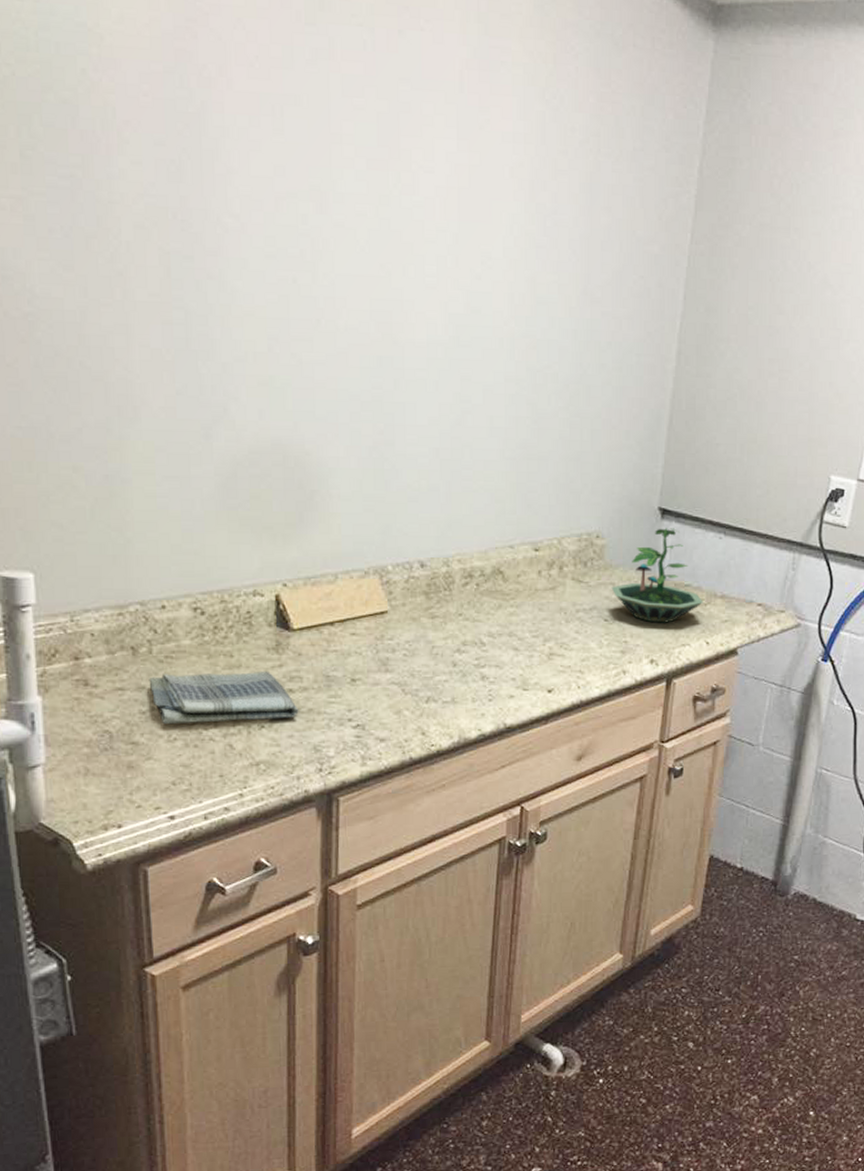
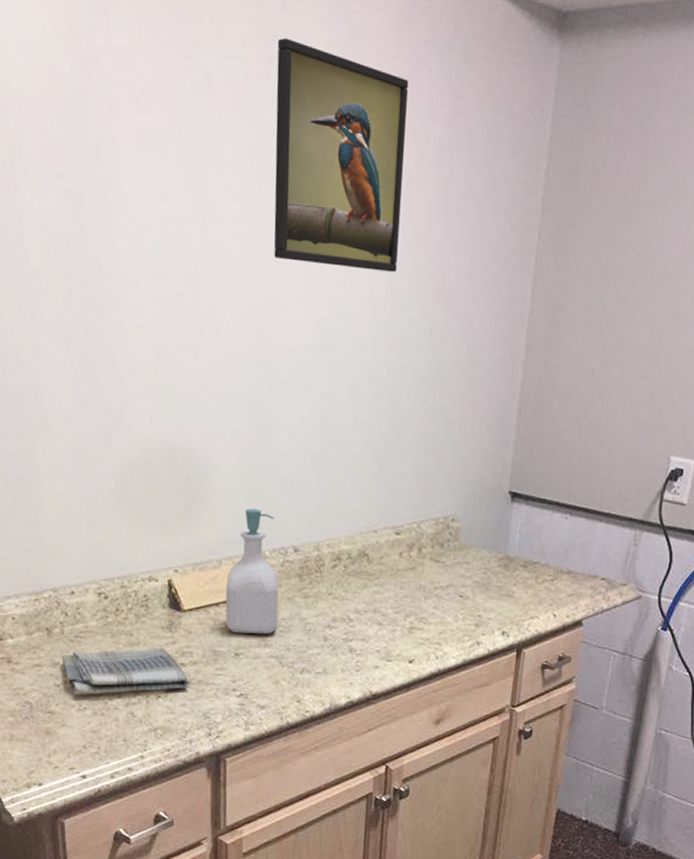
soap bottle: none [341,517,403,658] -> present [225,508,279,634]
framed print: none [402,9,552,267] -> present [274,38,409,272]
terrarium: present [611,528,704,623] -> none [466,510,551,598]

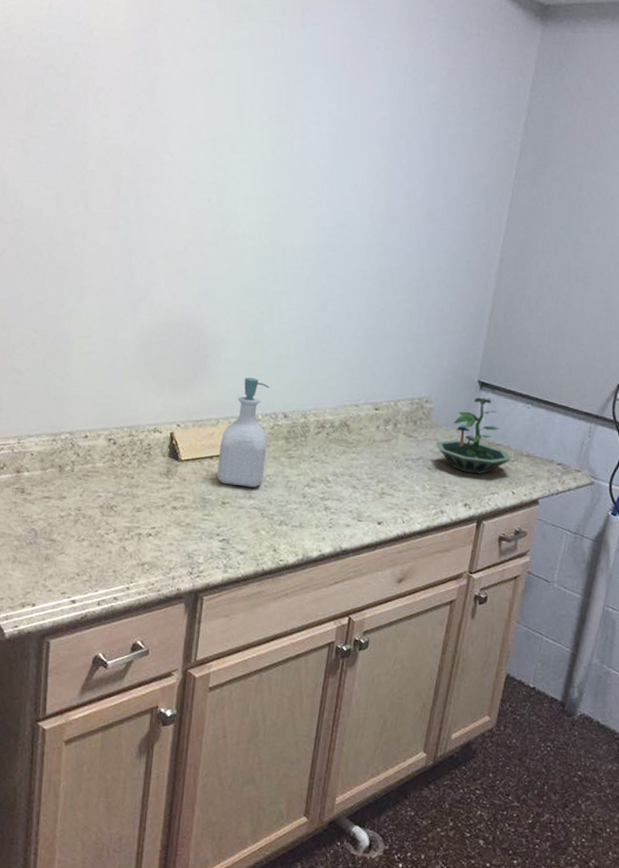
dish towel: present [61,647,190,696] -> none [68,488,179,530]
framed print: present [274,38,409,272] -> none [291,11,414,194]
terrarium: none [466,510,551,598] -> present [435,397,512,474]

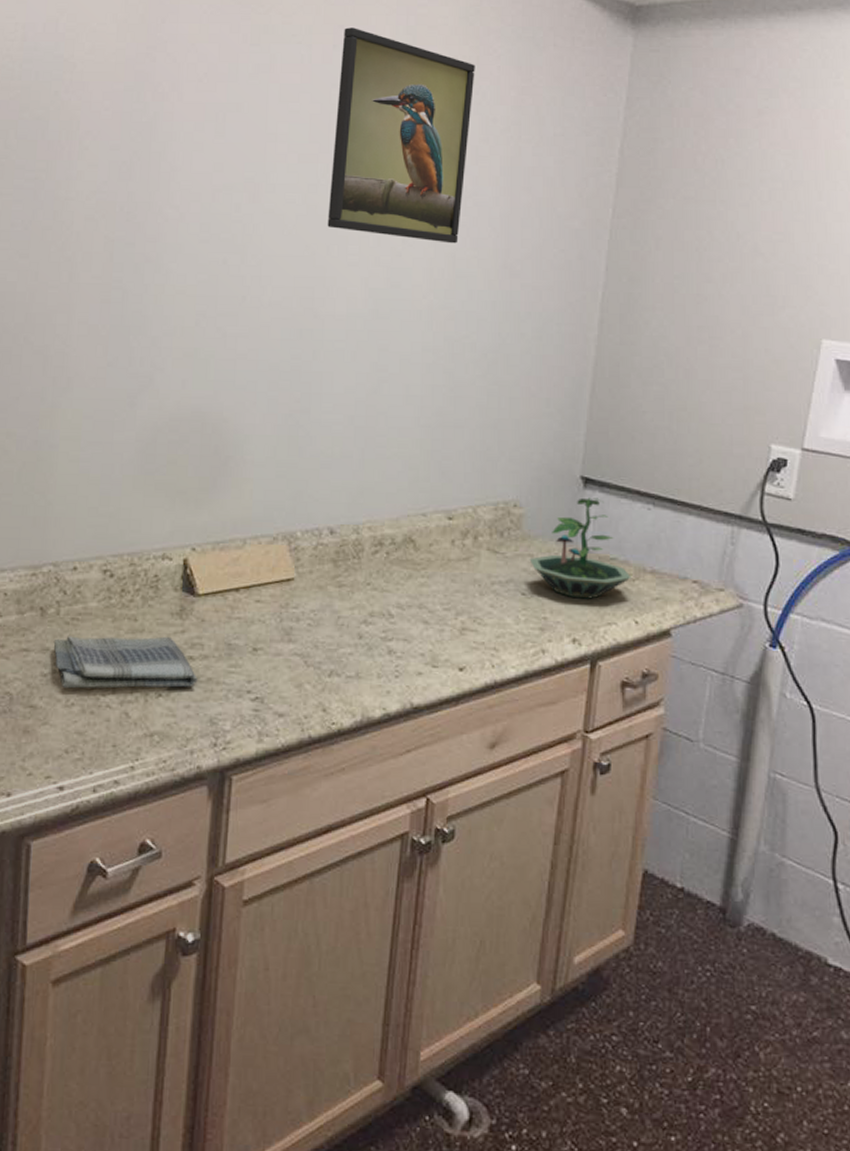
dish towel: none [68,488,179,530] -> present [53,636,198,689]
soap bottle: present [217,377,269,488] -> none [245,483,310,627]
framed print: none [291,11,414,194] -> present [327,27,475,244]

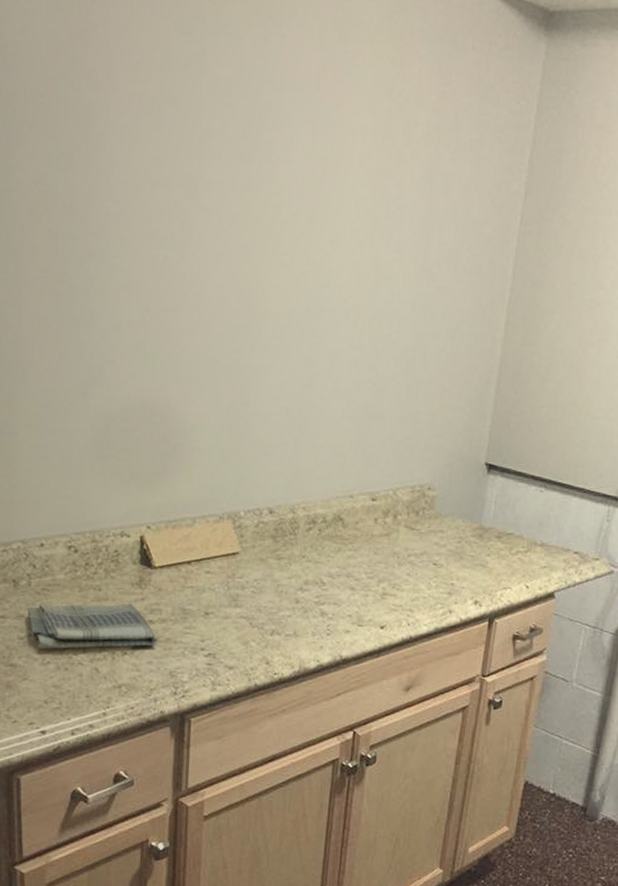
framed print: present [327,27,475,244] -> none [261,19,399,246]
terrarium: present [529,498,631,599] -> none [440,481,525,568]

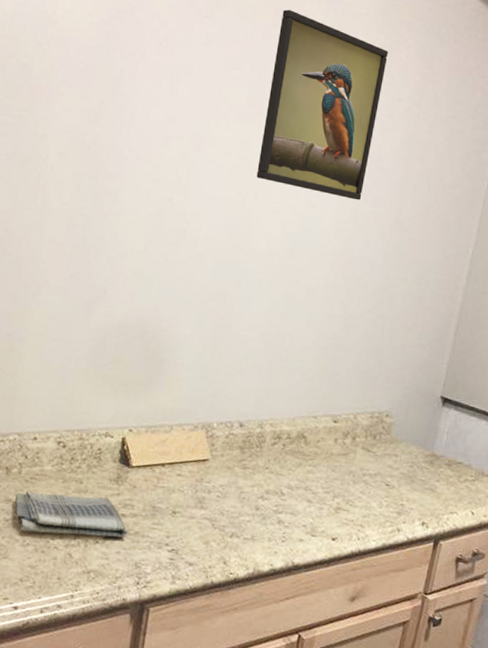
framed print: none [261,19,399,246] -> present [256,9,388,200]

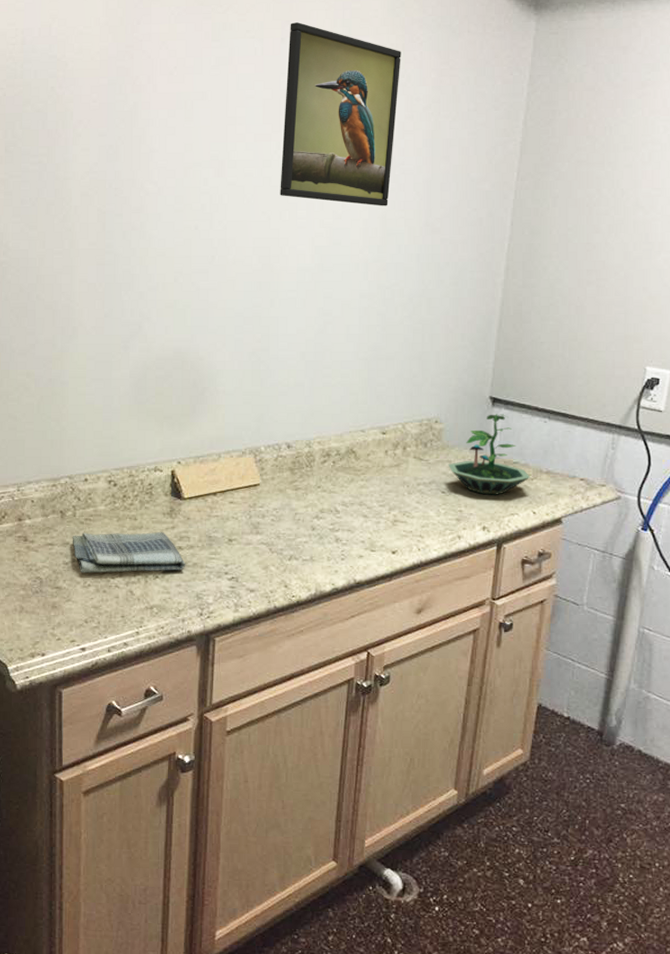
terrarium: none [394,414,472,493] -> present [448,414,530,495]

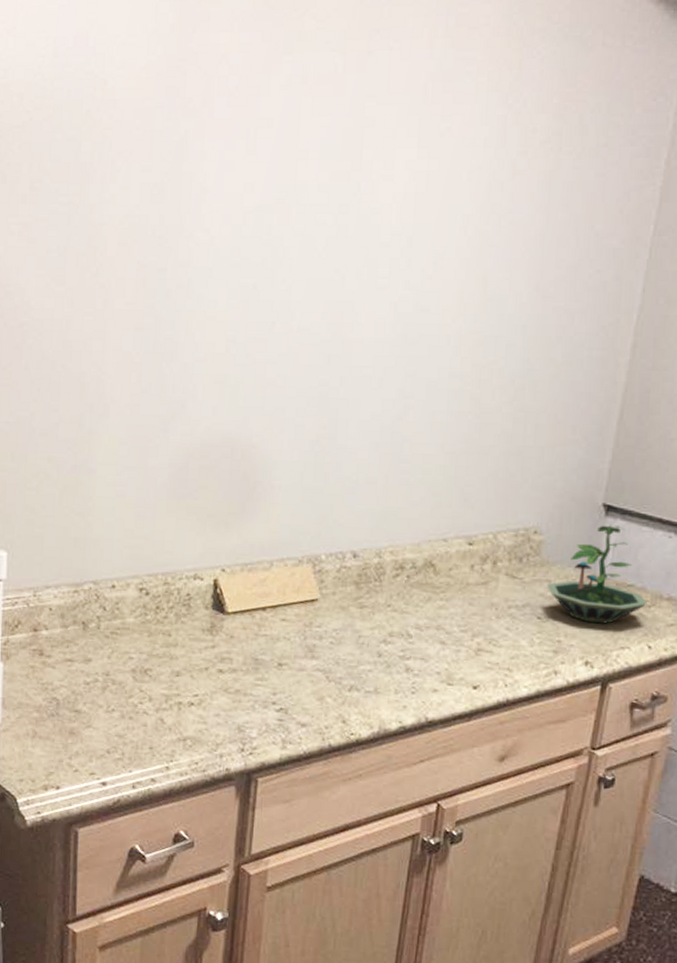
dish towel: present [72,531,186,574] -> none [94,648,227,698]
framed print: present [280,22,401,207] -> none [358,31,517,265]

